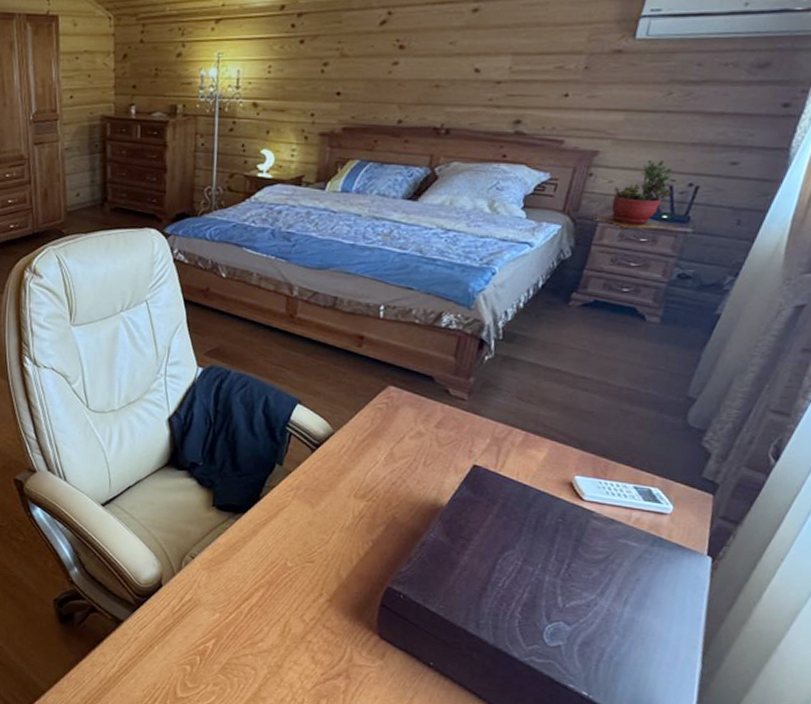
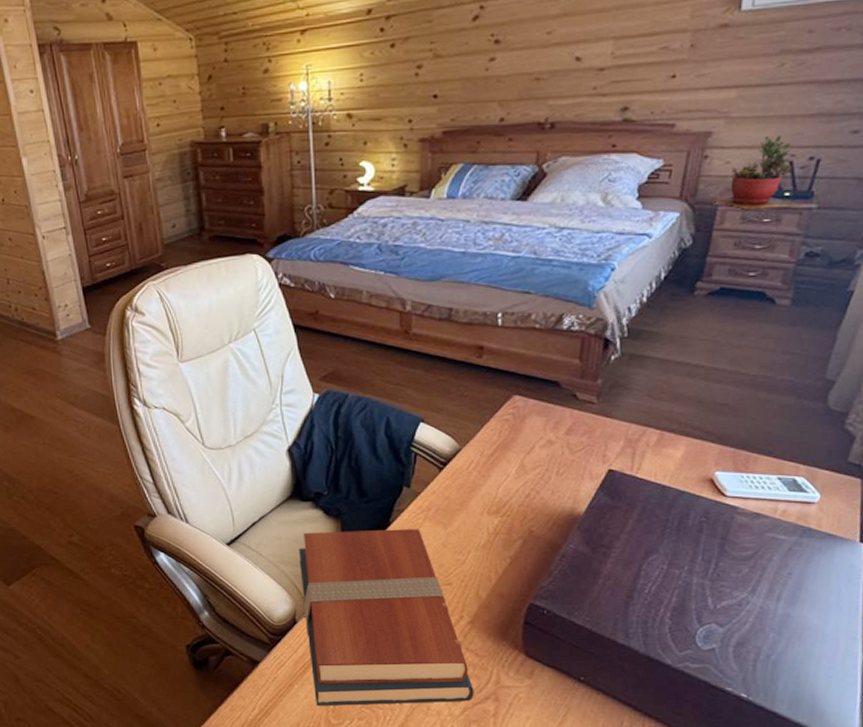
books: none [169,500,327,677] -> present [298,529,474,706]

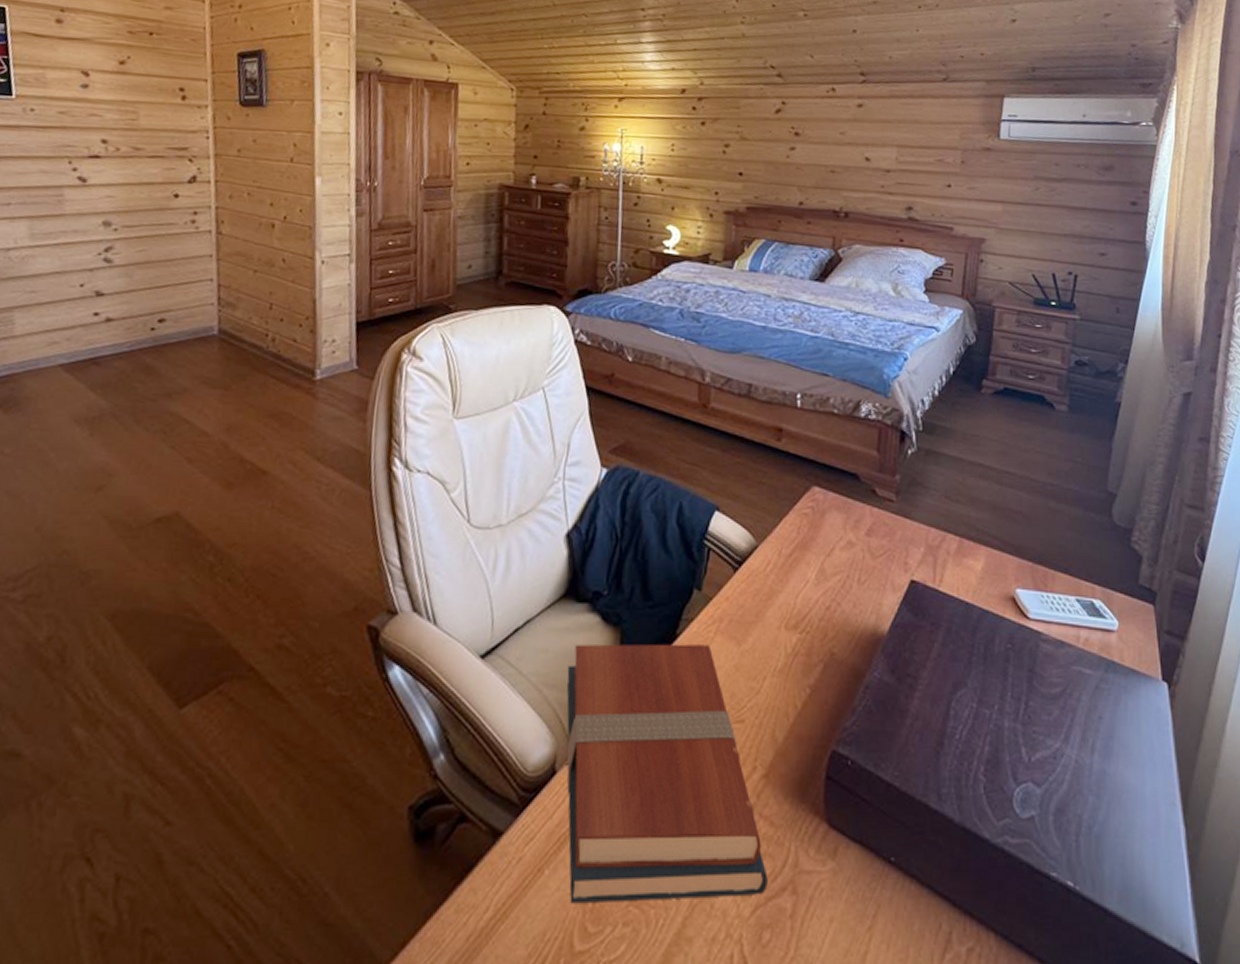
succulent plant: present [713,134,803,210] -> none [991,248,1068,317]

